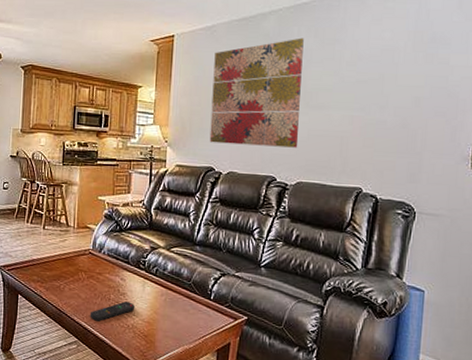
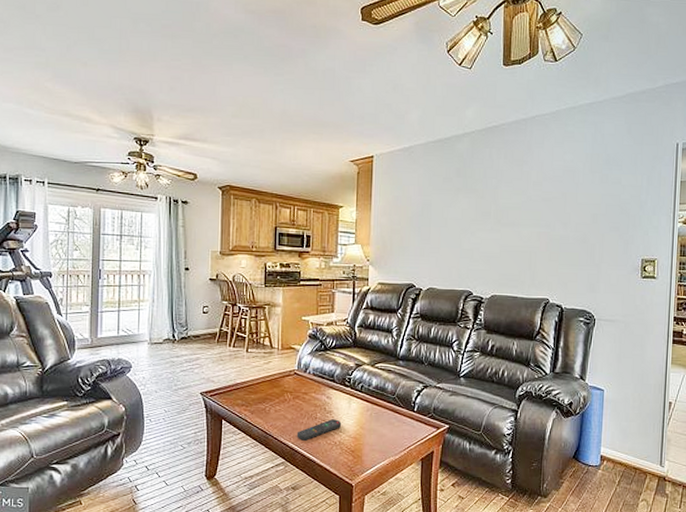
wall art: present [209,38,304,148] -> none [409,159,495,263]

